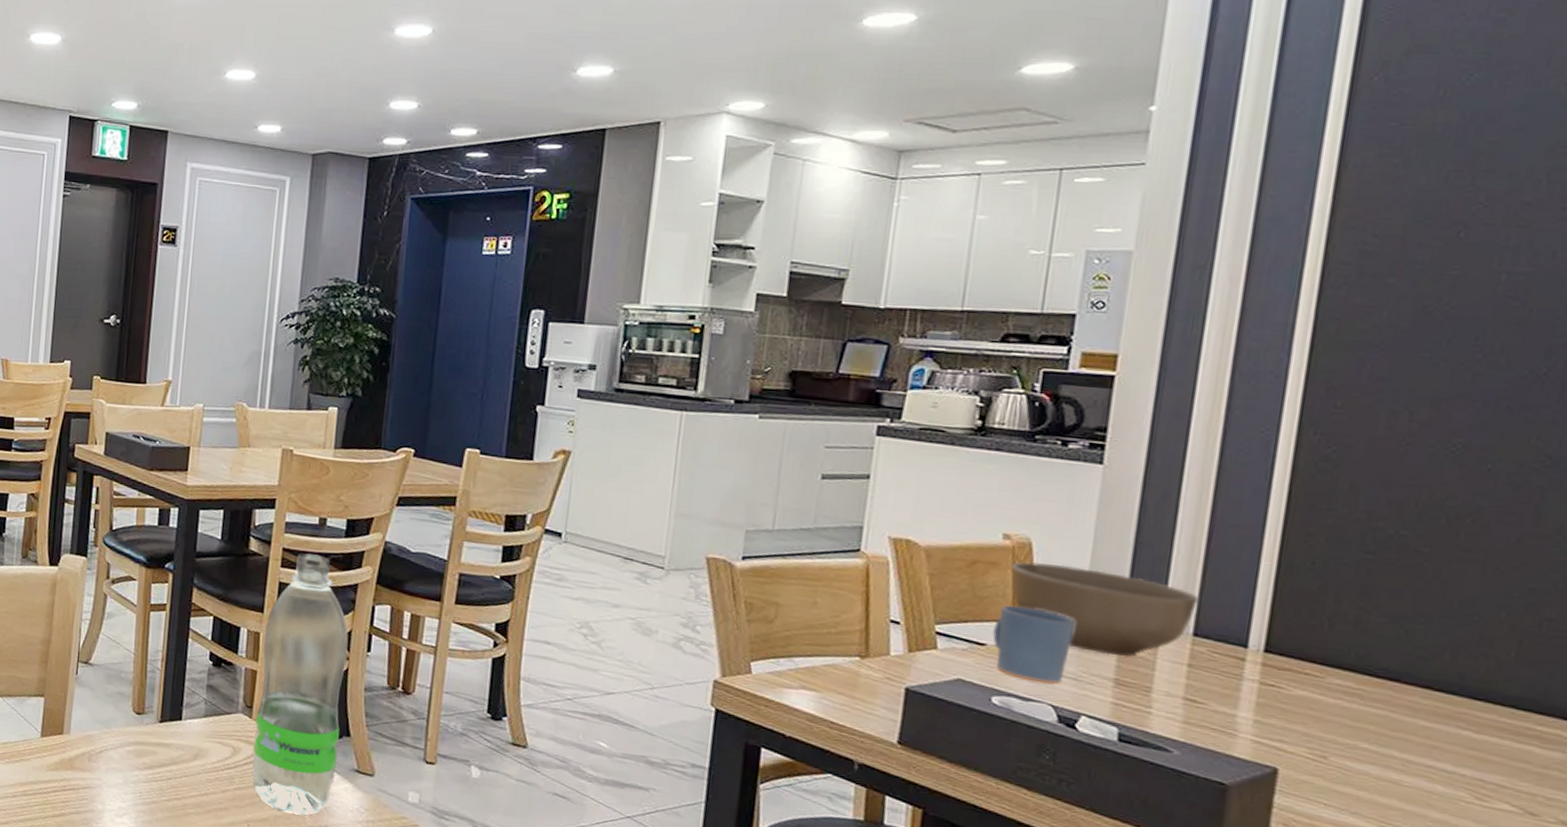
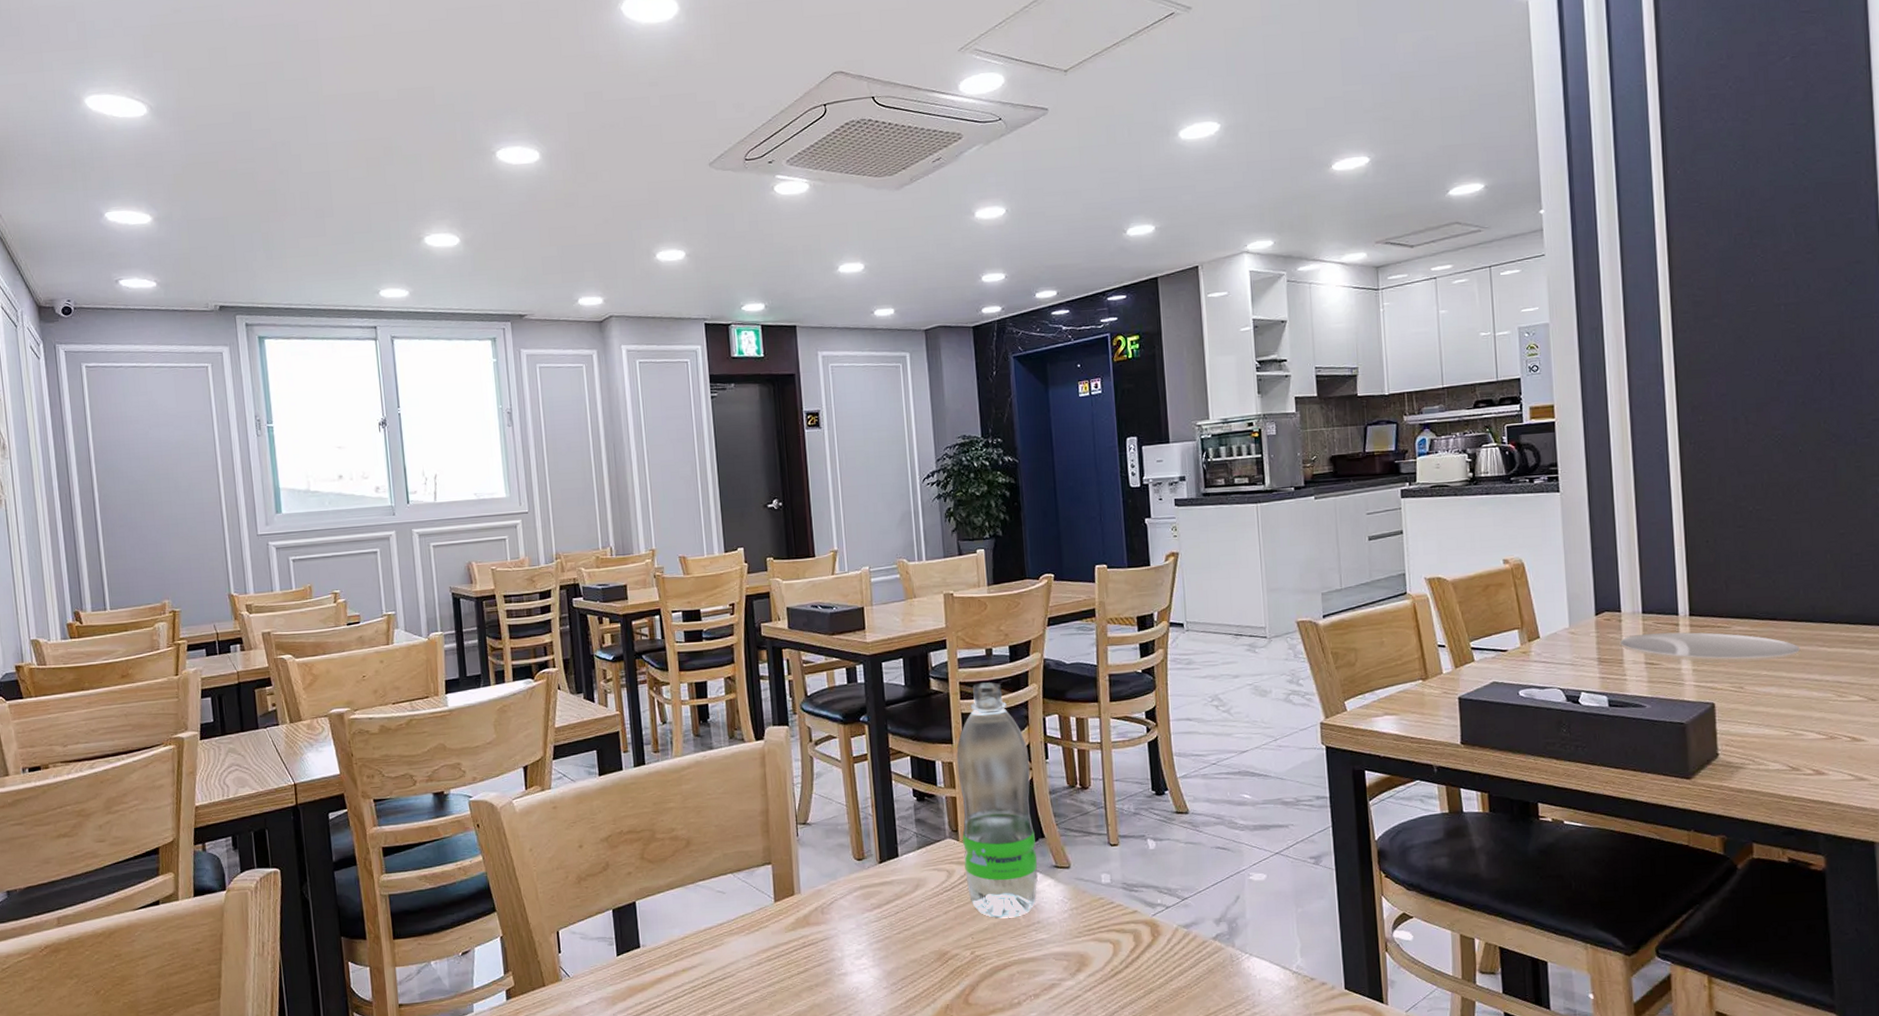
mug: present [993,605,1076,684] -> none [1510,614,1565,673]
bowl: present [1011,562,1200,657] -> none [1513,575,1641,641]
plate: none [1152,661,1430,734] -> present [1620,632,1801,663]

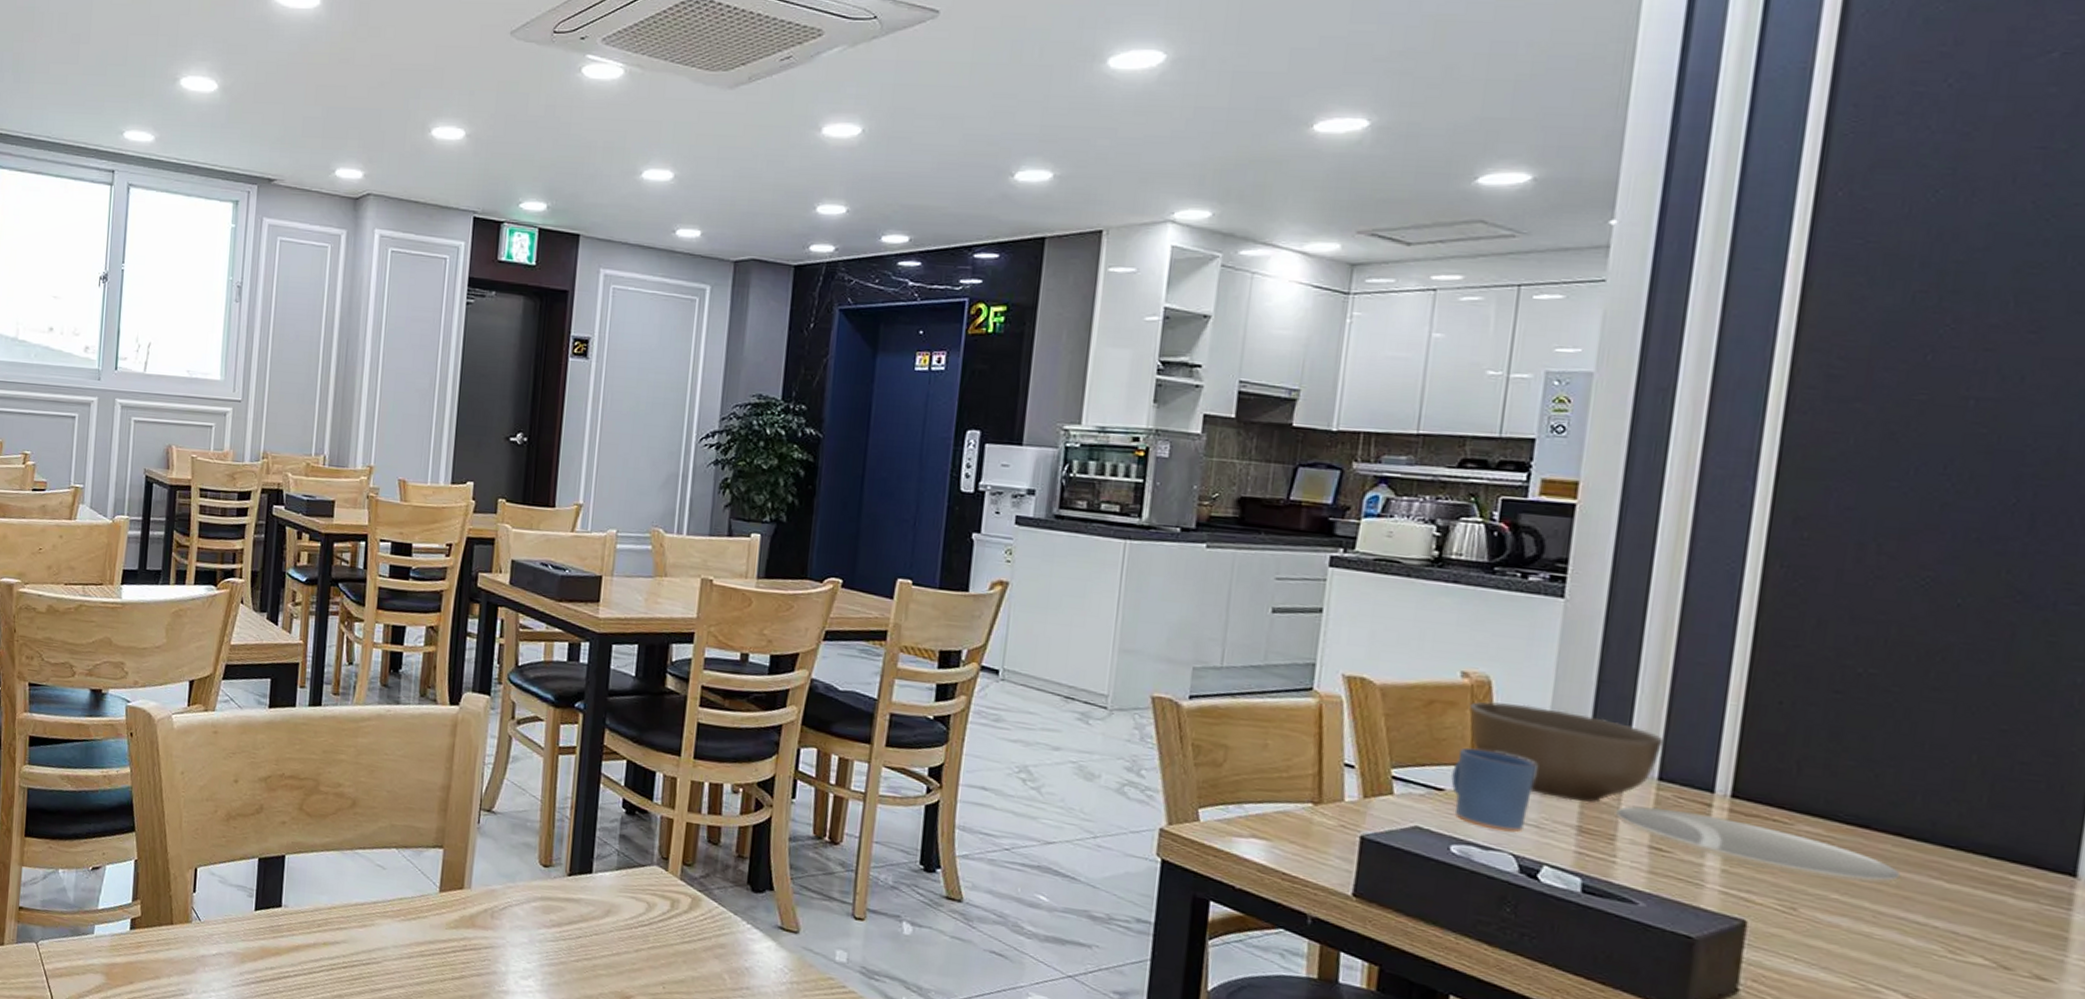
bottle: present [956,682,1038,919] -> none [668,691,772,976]
mug: none [1510,614,1565,673] -> present [1451,747,1537,832]
bowl: none [1513,575,1641,641] -> present [1469,701,1665,803]

